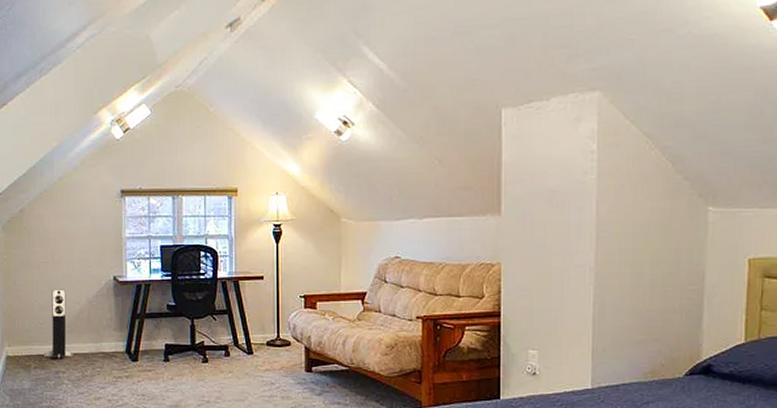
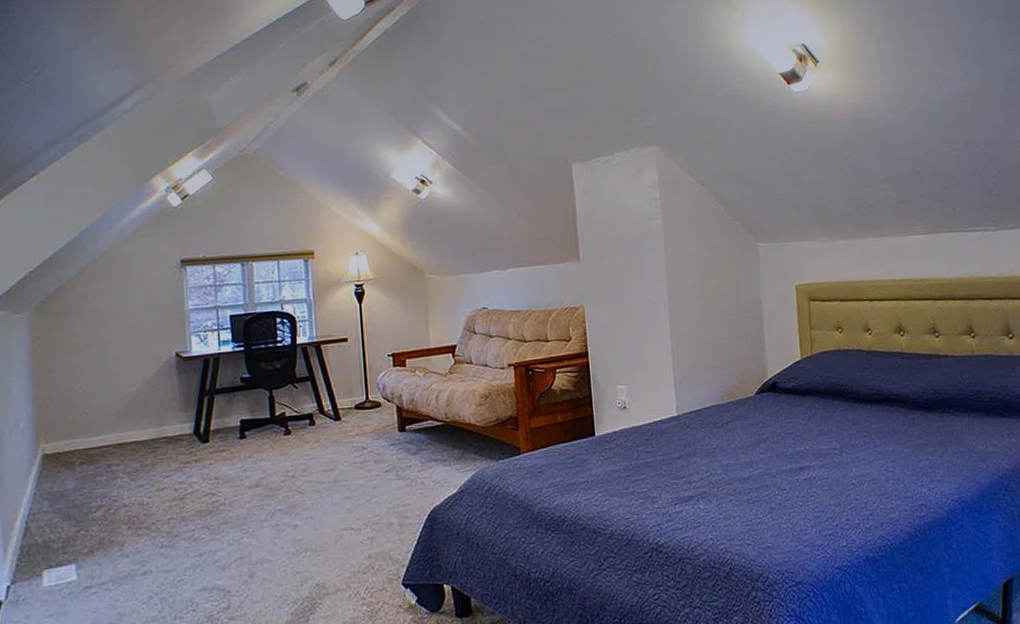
speaker: present [44,289,73,359] -> none [92,371,129,451]

